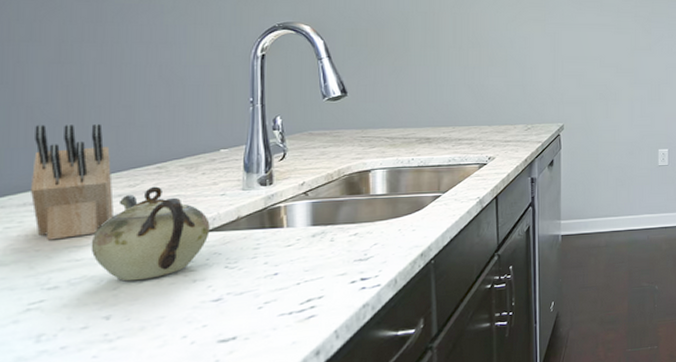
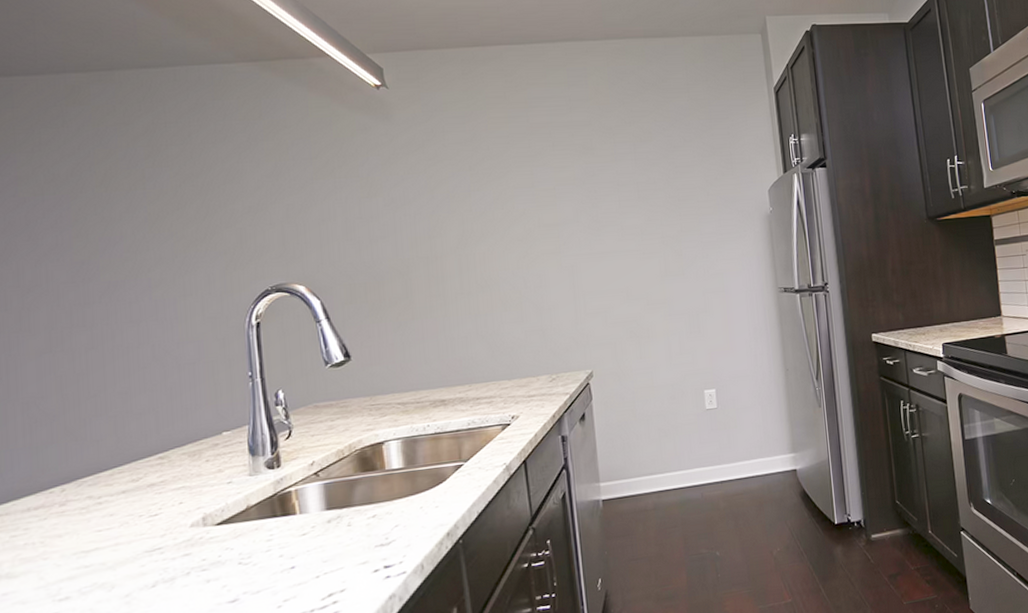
knife block: present [31,124,114,240] -> none [32,415,119,547]
teapot: present [91,186,210,281] -> none [98,479,219,587]

